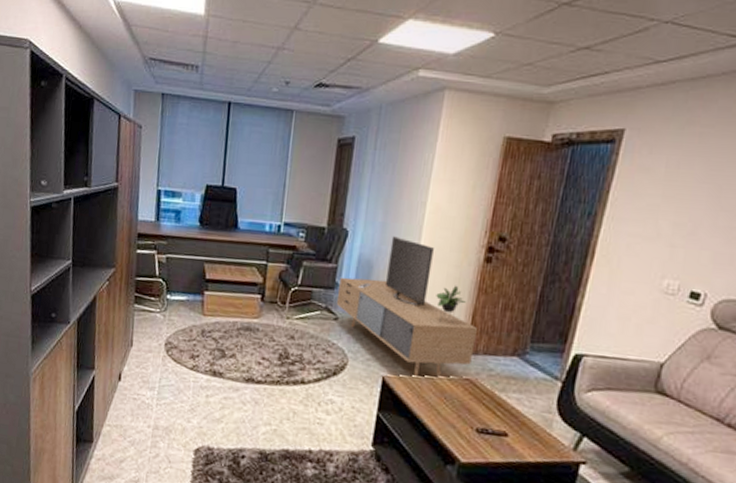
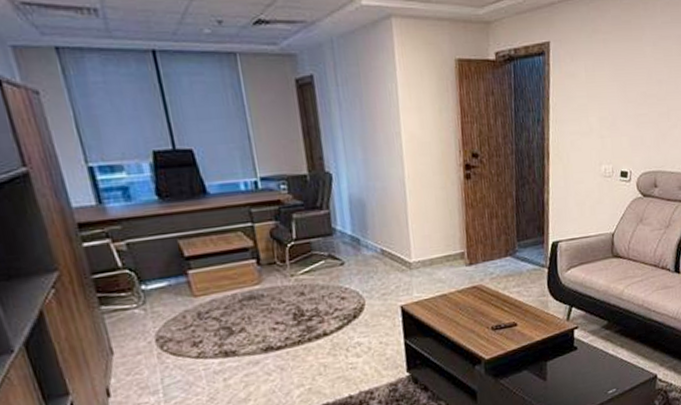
media console: present [336,236,477,381] -> none [335,170,475,299]

